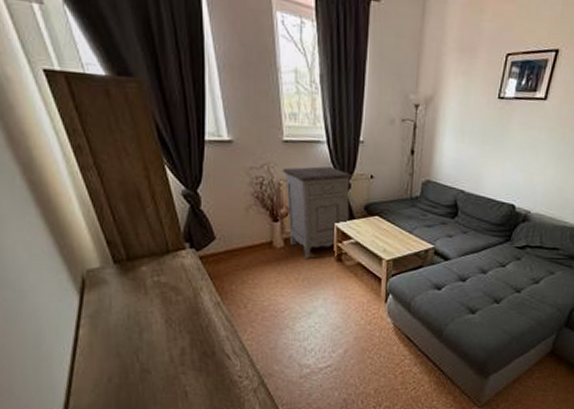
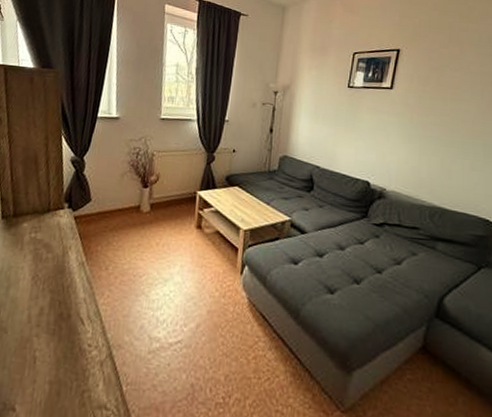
nightstand: present [283,166,353,260] -> none [156,140,217,225]

